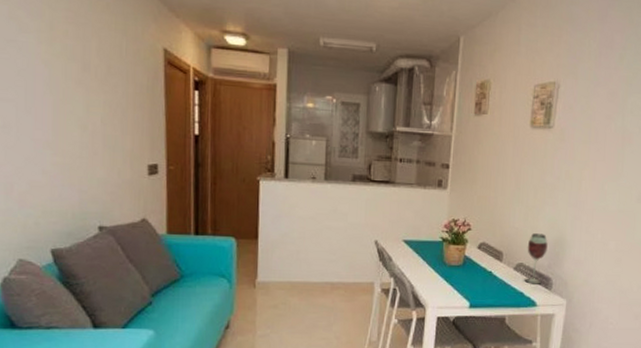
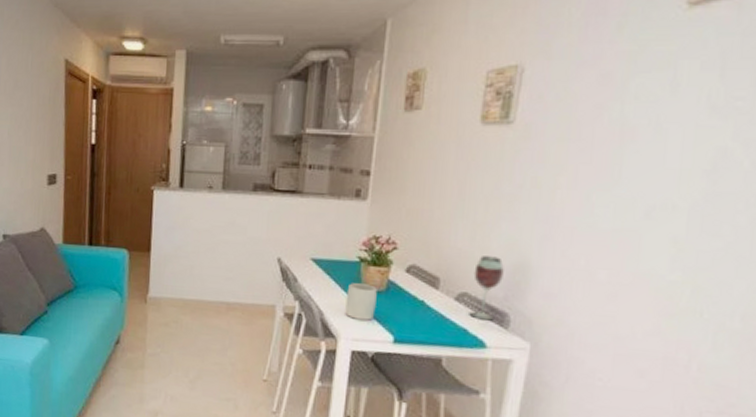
mug: none [431,260,456,290] -> present [345,283,377,321]

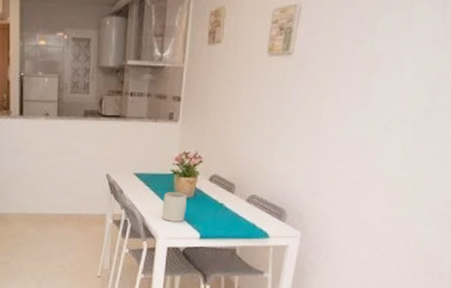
wineglass: present [469,256,504,321] -> none [257,165,283,216]

